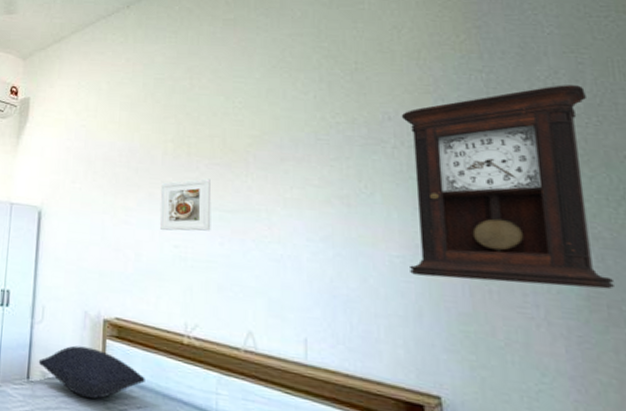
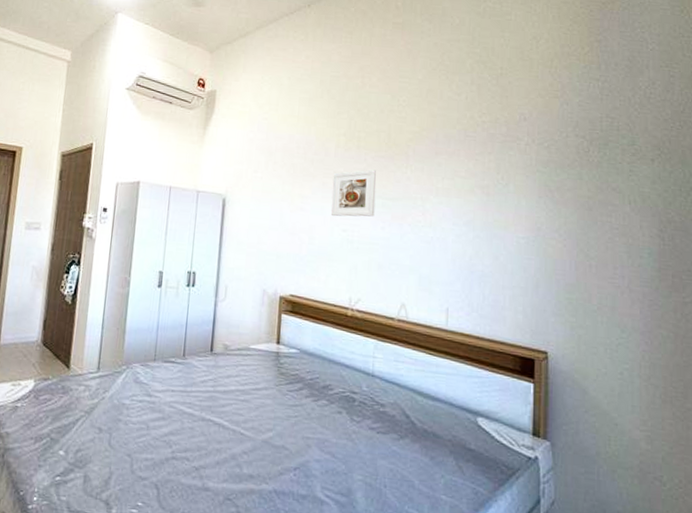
pillow: present [38,345,145,399] -> none [221,320,314,367]
pendulum clock: present [401,85,614,290] -> none [532,94,678,263]

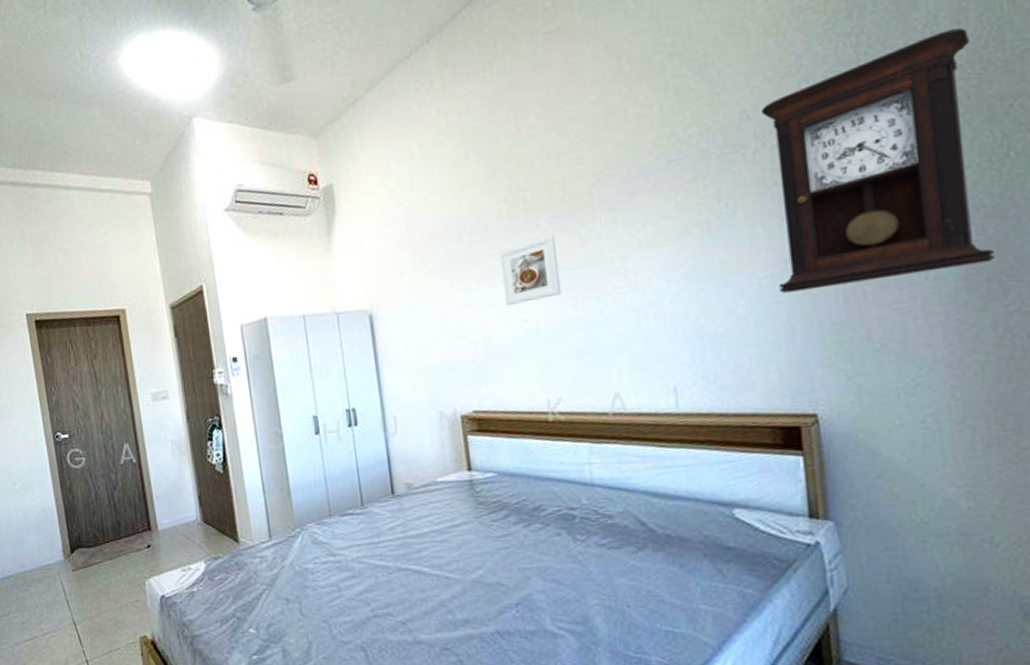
pendulum clock: none [532,94,678,263] -> present [760,28,994,293]

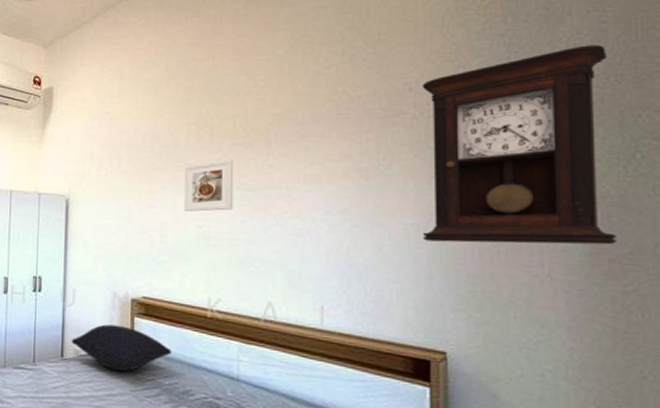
pillow: none [400,447,515,499] -> present [71,324,172,372]

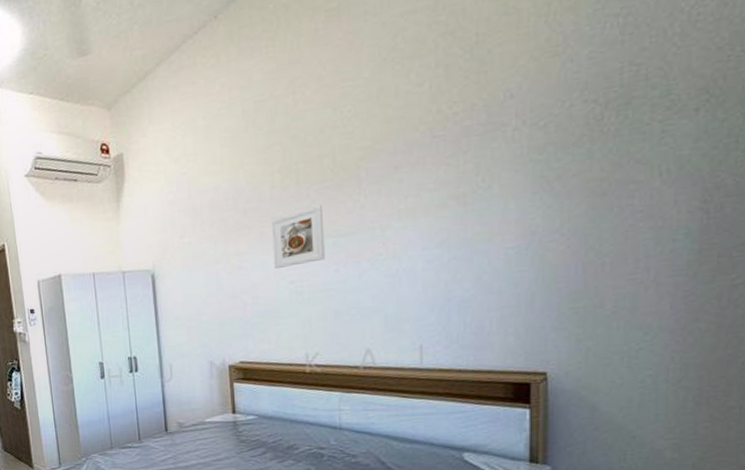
pillow: present [71,324,172,372] -> none [173,393,273,437]
pendulum clock: present [422,45,616,245] -> none [524,9,733,263]

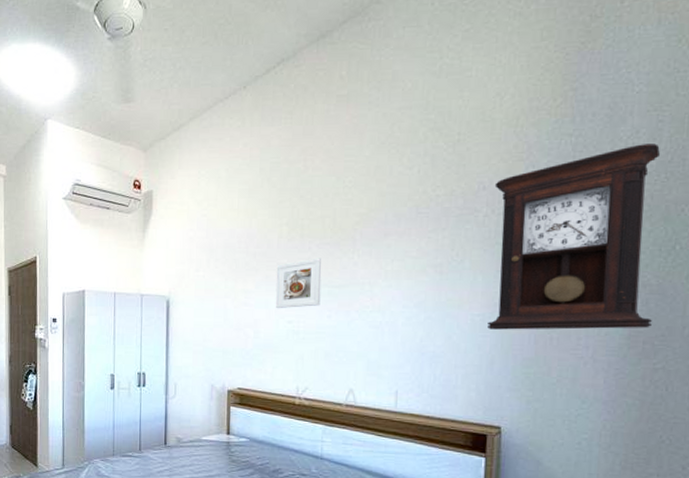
pendulum clock: none [524,9,733,263] -> present [487,144,660,330]

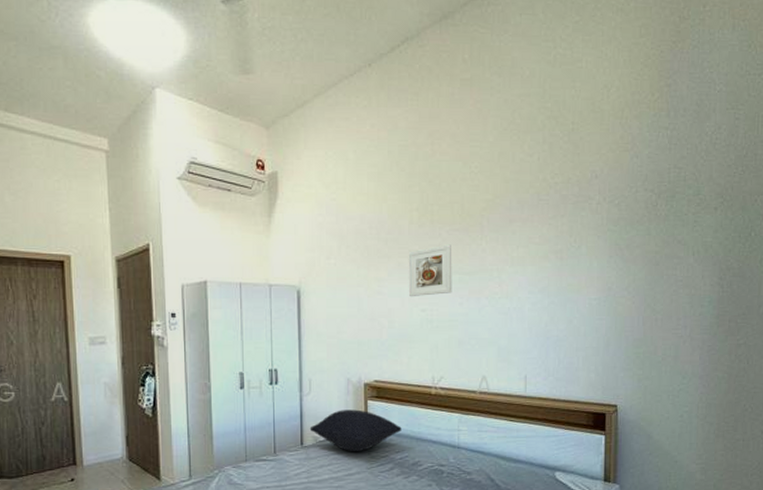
pillow: none [173,414,264,455] -> present [309,409,402,452]
pendulum clock: present [487,144,660,330] -> none [603,139,737,313]

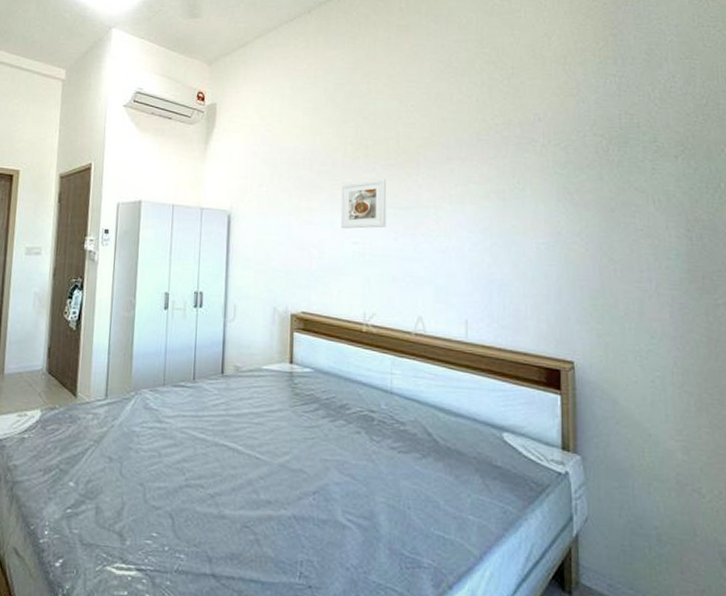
pillow: present [309,409,402,452] -> none [231,340,329,387]

